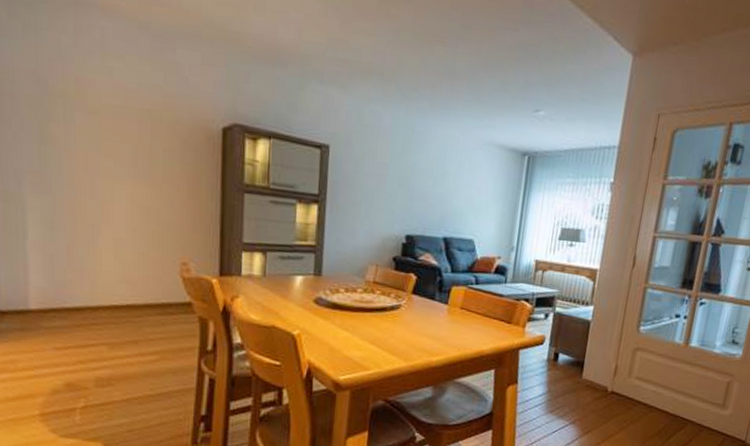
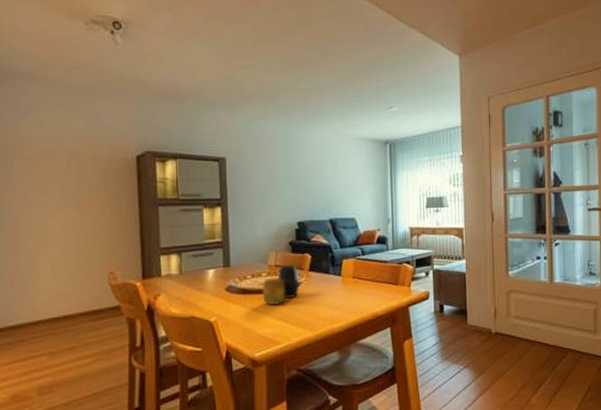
vase: none [355,283,400,326] -> present [262,265,300,305]

